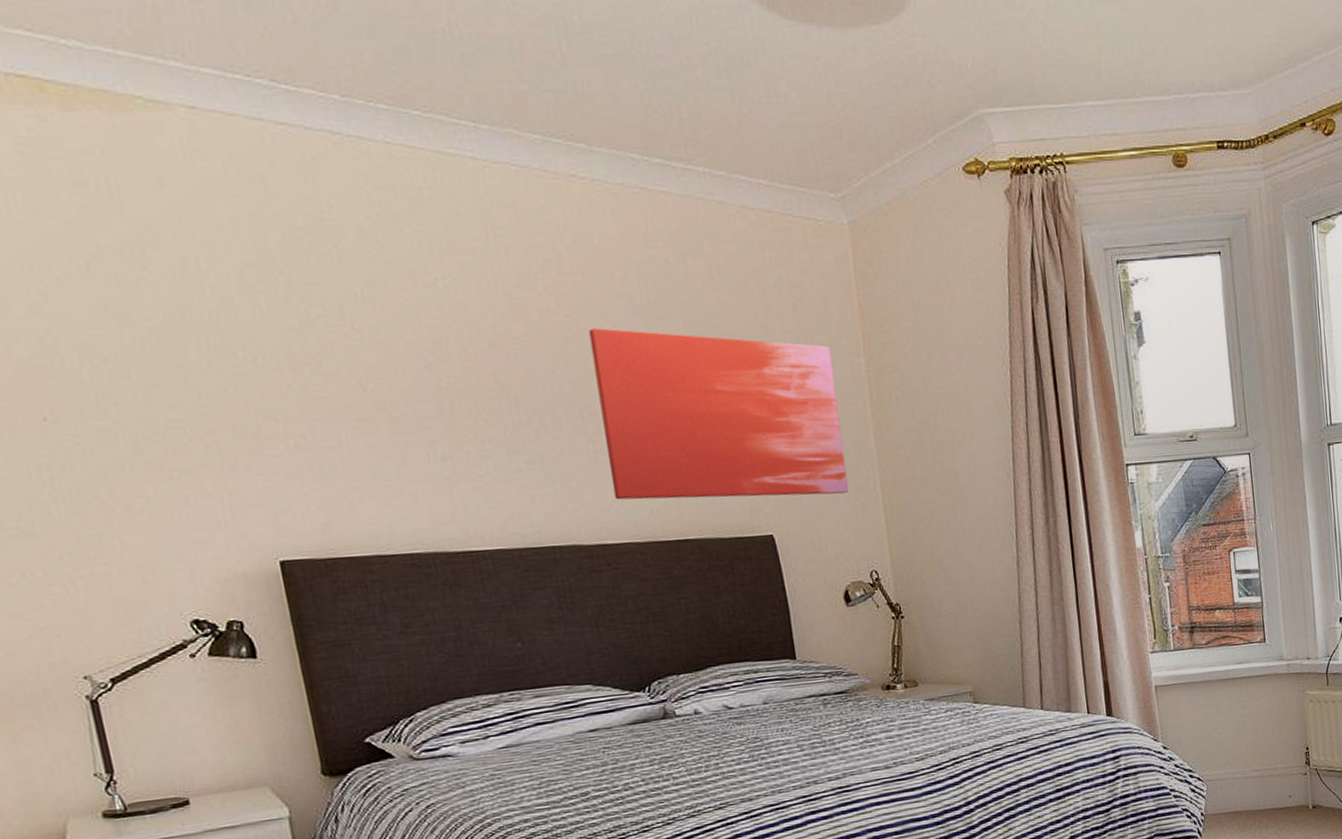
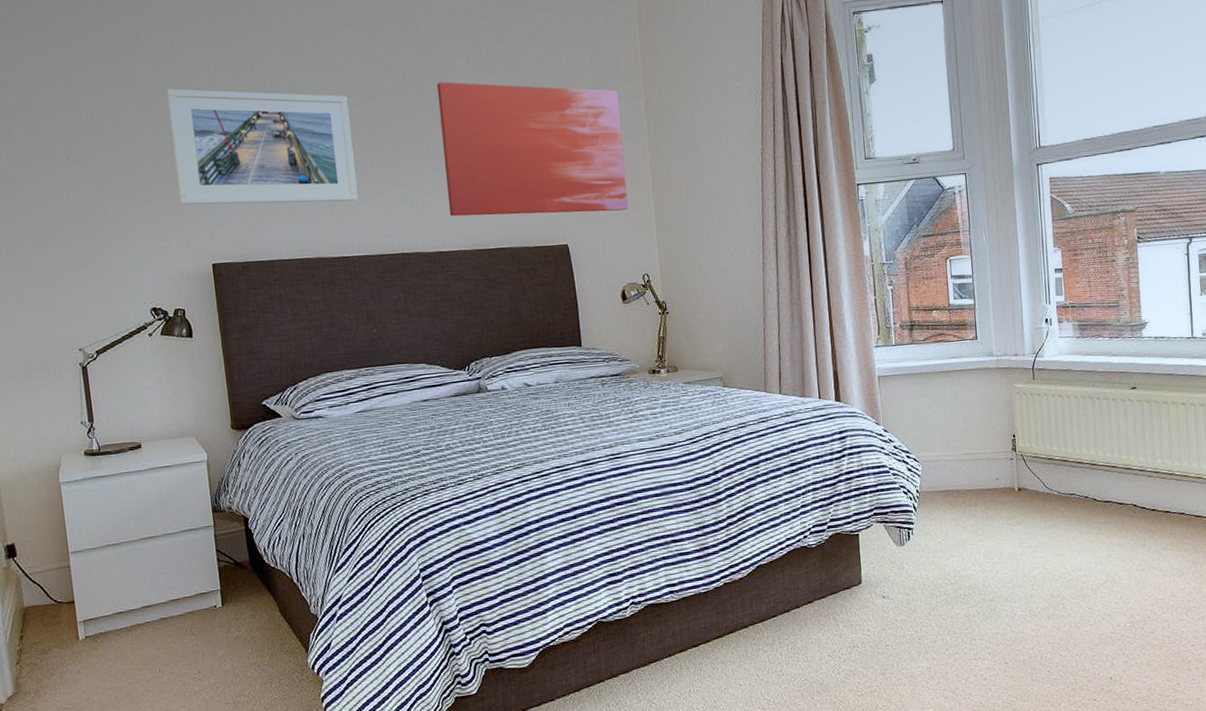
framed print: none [194,326,488,483] -> present [166,89,359,205]

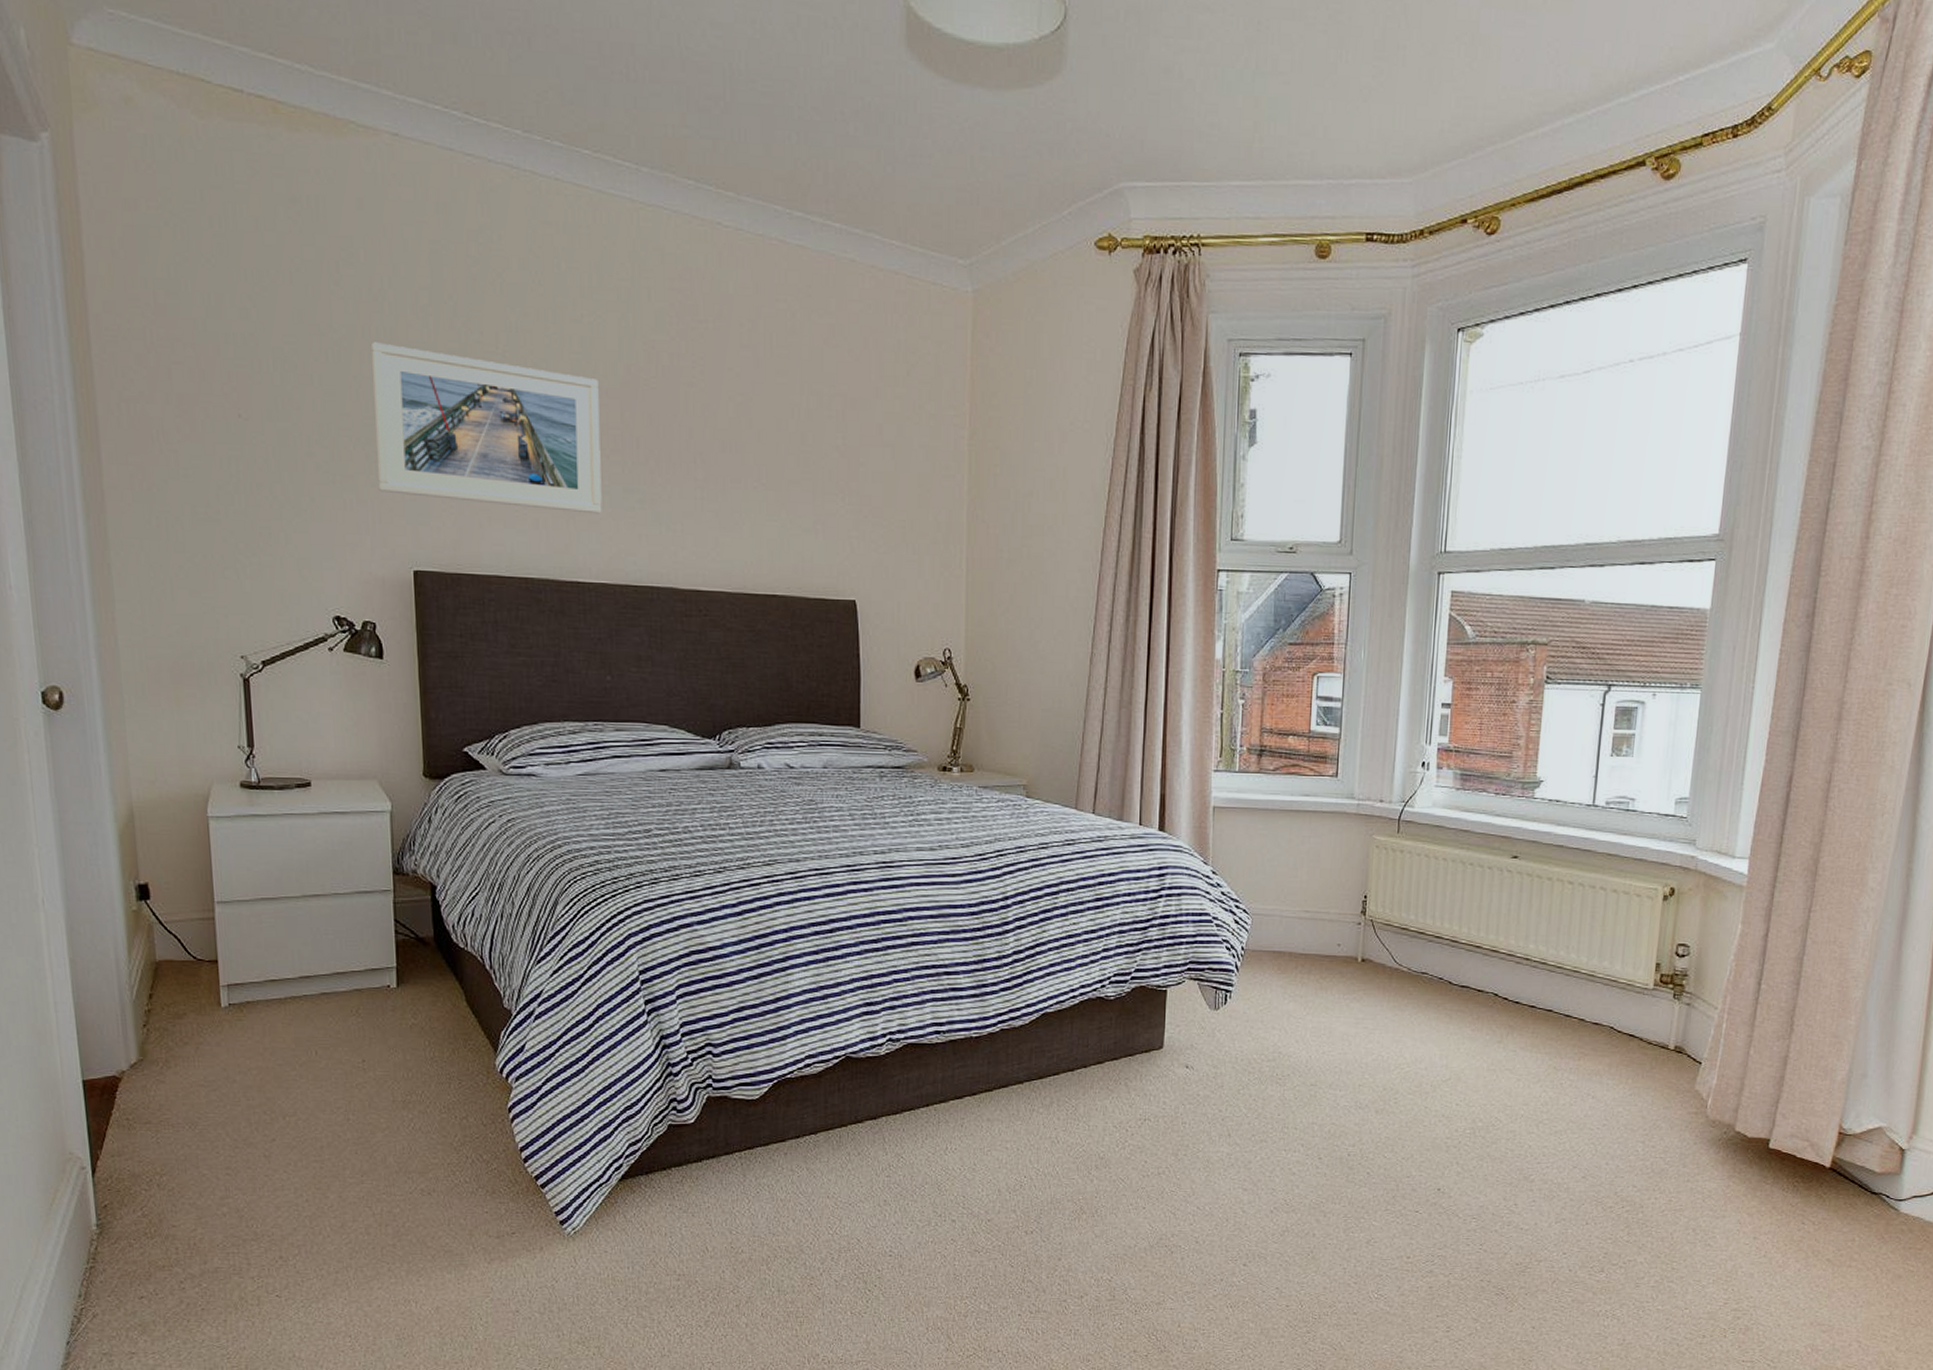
wall art: present [436,81,629,217] -> none [712,376,937,568]

